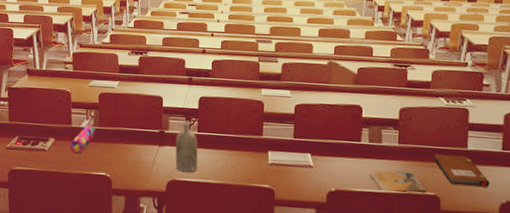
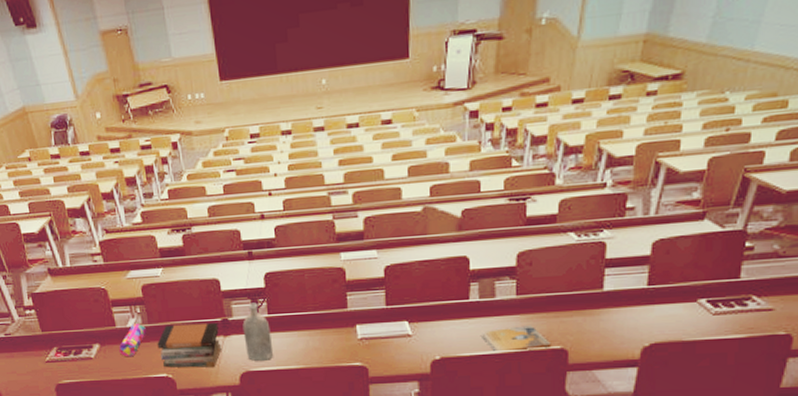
book stack: none [102,129,156,172] -> present [157,322,222,368]
notebook: present [433,153,490,187] -> none [559,298,630,333]

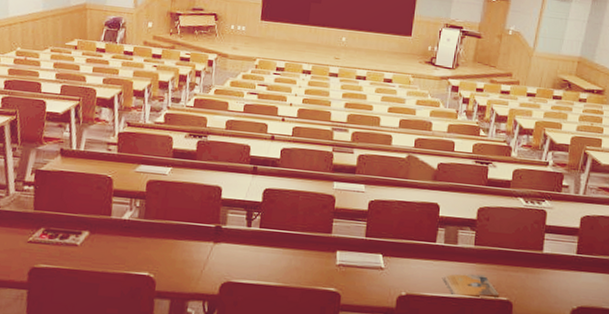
pencil case: present [119,324,146,357] -> none [107,217,141,250]
book stack: present [157,322,222,368] -> none [146,223,211,273]
bottle: present [242,302,274,361] -> none [231,214,259,273]

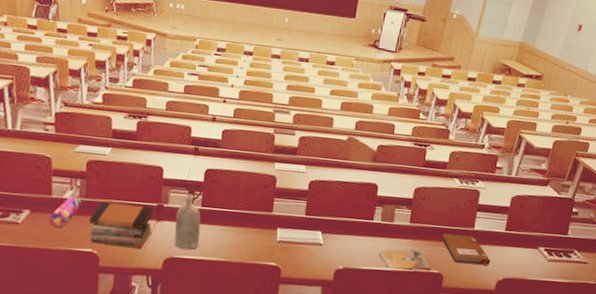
pencil case: none [107,217,141,250] -> present [49,196,82,228]
book stack: none [146,223,211,273] -> present [89,202,153,249]
bottle: none [231,214,259,273] -> present [174,194,201,250]
notebook: none [508,256,563,292] -> present [441,233,491,265]

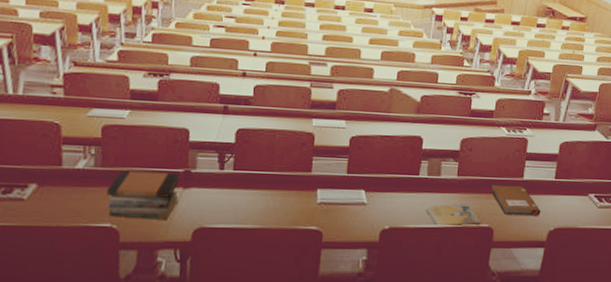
pencil case: present [49,196,82,228] -> none [60,166,97,202]
bottle: present [174,194,201,250] -> none [204,157,234,217]

